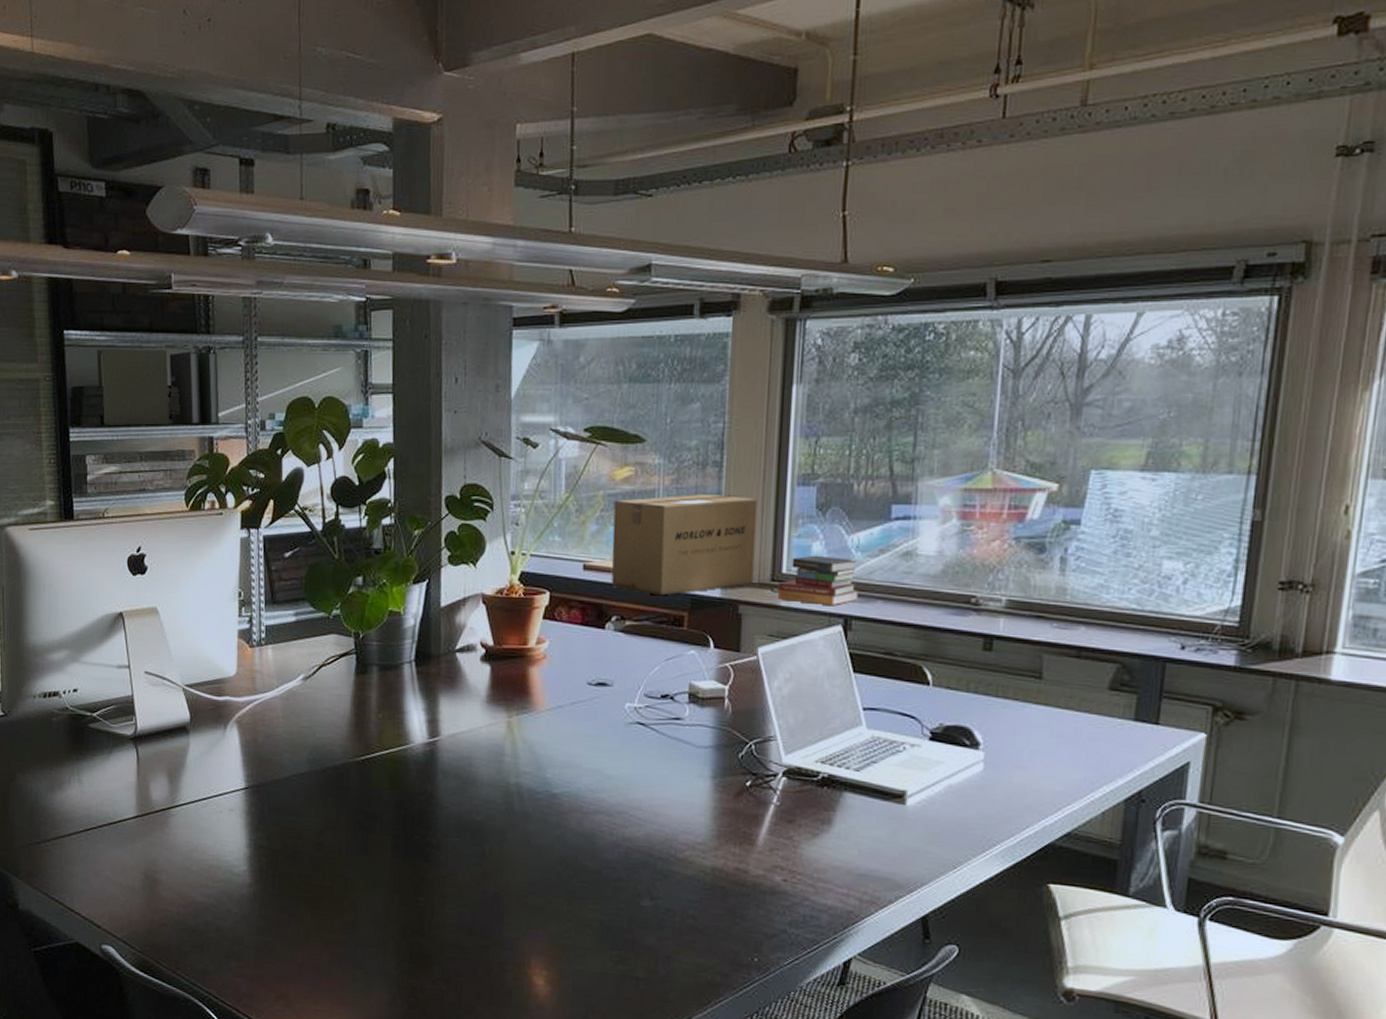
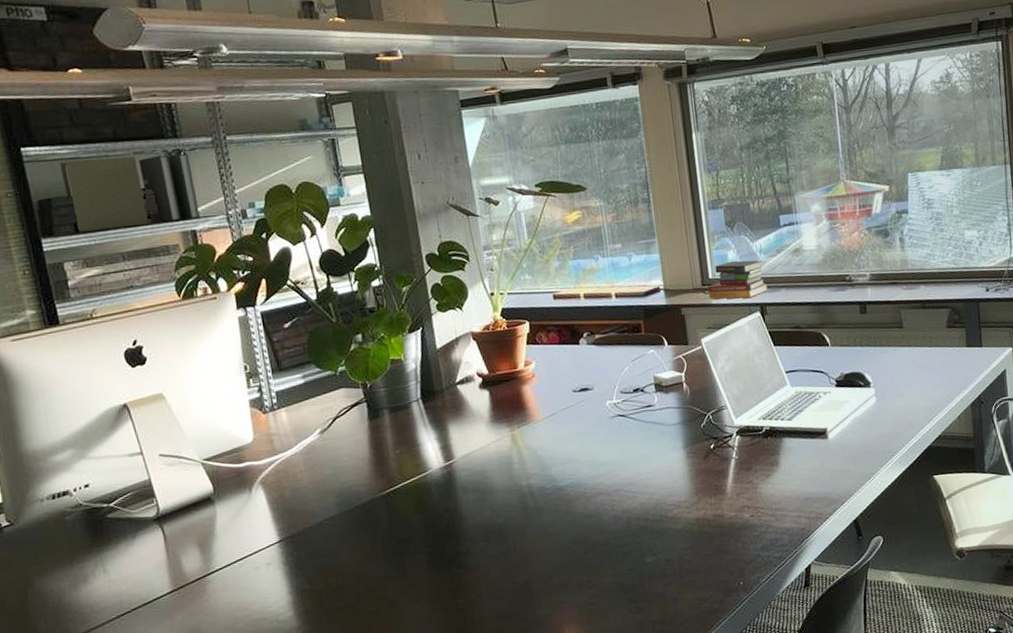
box: present [611,494,758,596] -> none [570,223,689,311]

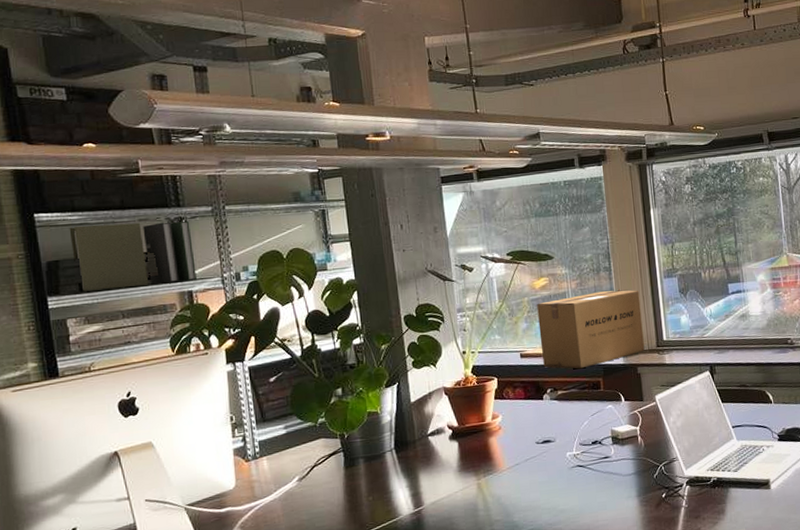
box: none [570,223,689,311] -> present [537,290,645,369]
books: present [707,260,768,300] -> none [662,324,717,360]

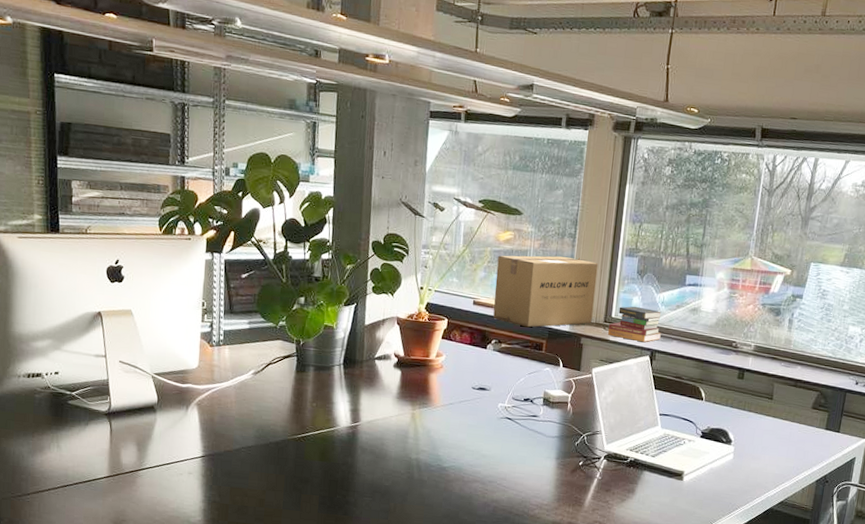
binder: present [69,222,148,292] -> none [83,93,148,163]
binder: present [143,221,197,285] -> none [148,104,191,168]
books: none [662,324,717,360] -> present [608,306,662,343]

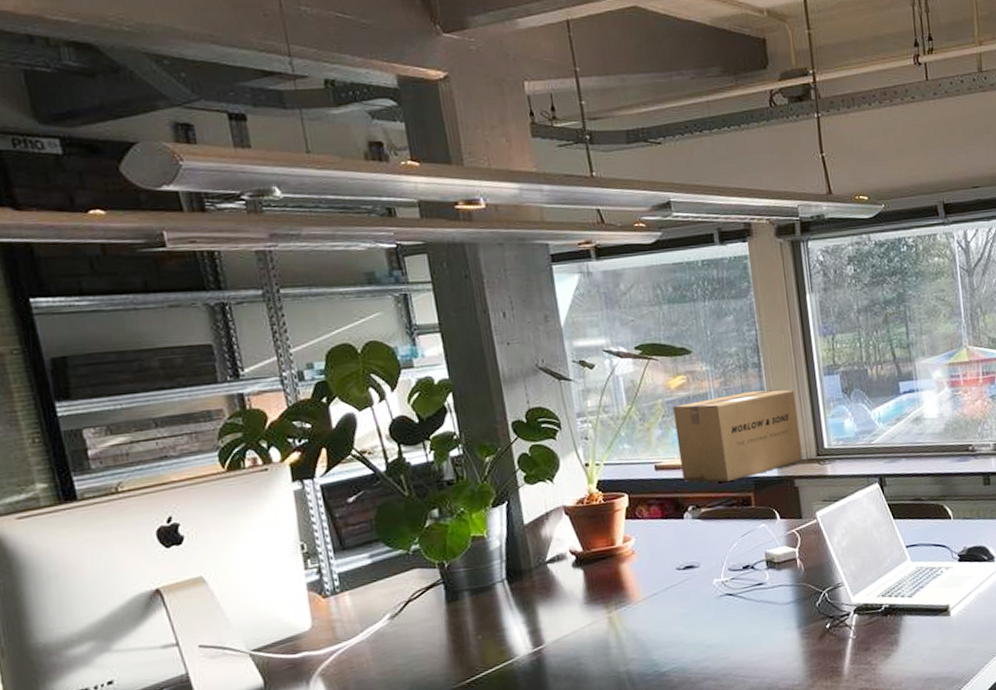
books: present [608,306,662,343] -> none [822,429,887,471]

